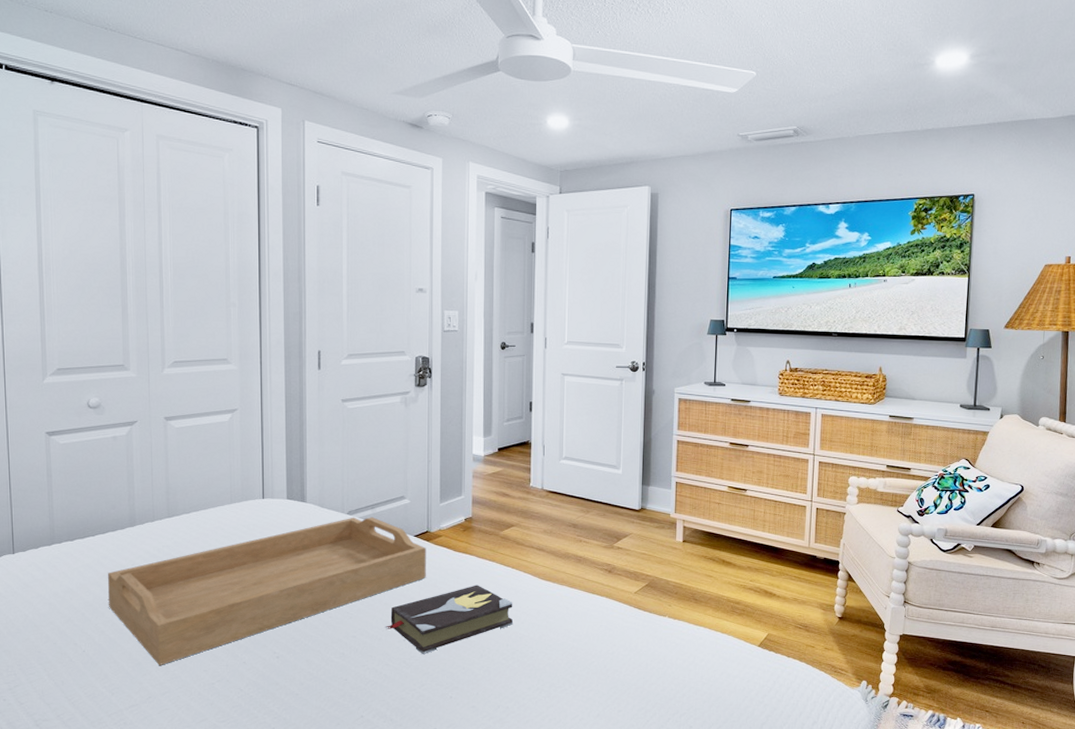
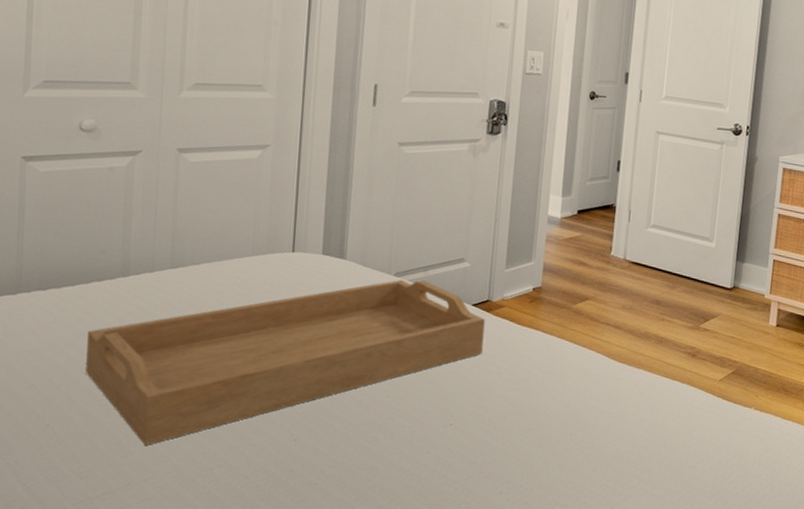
hardback book: present [385,585,513,655] -> none [428,364,581,442]

